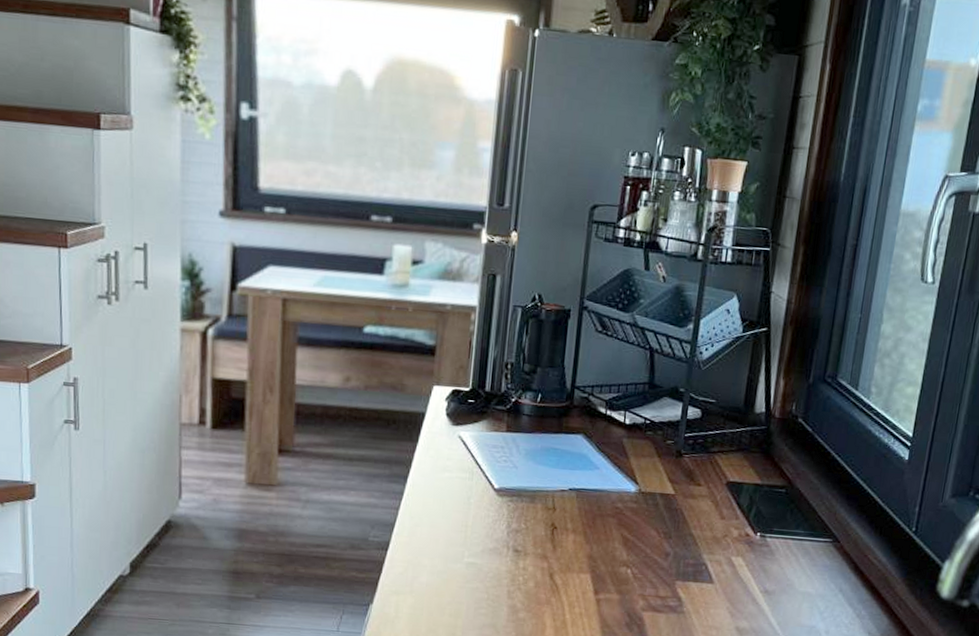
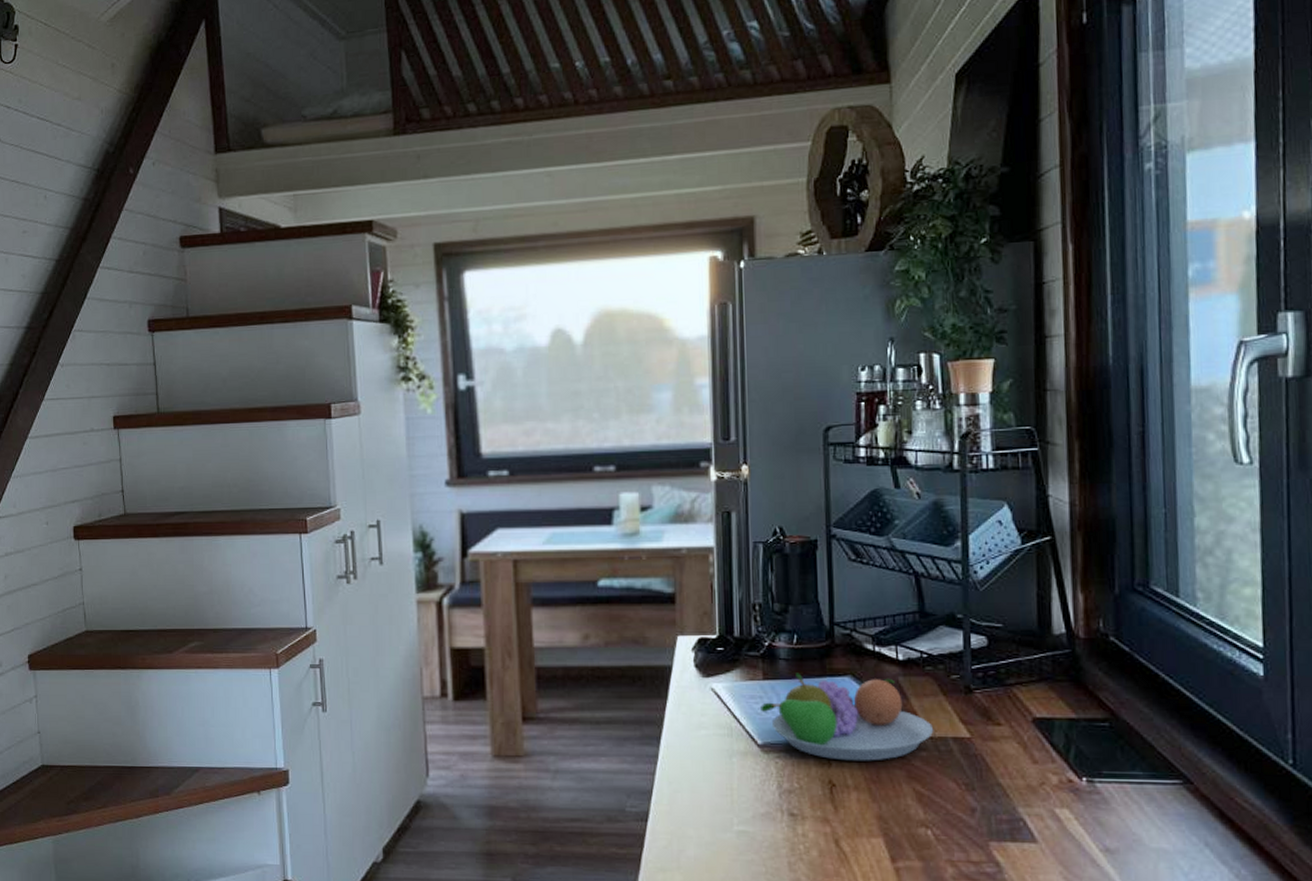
fruit bowl: none [501,428,646,509] -> present [761,673,934,761]

